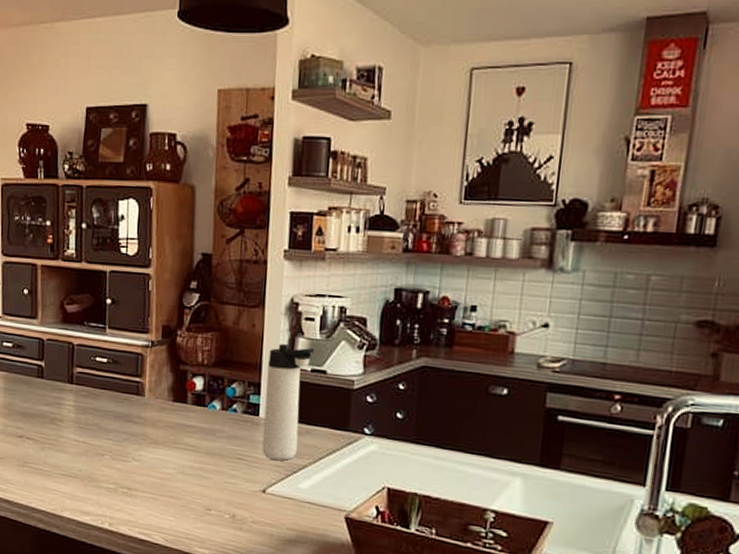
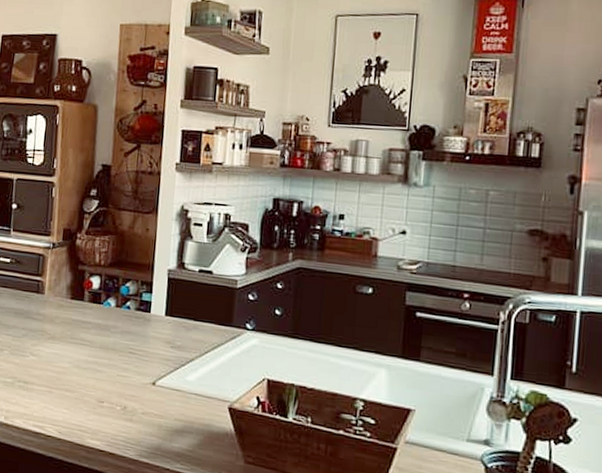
thermos bottle: present [262,344,315,461] -> none [153,247,203,355]

